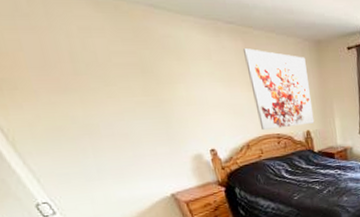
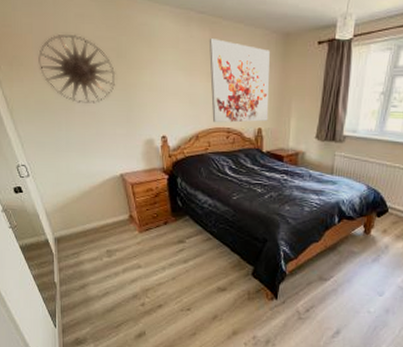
wall art: none [37,49,146,126] -> present [38,33,116,103]

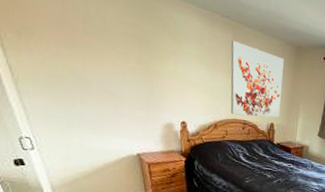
wall art: present [38,33,116,103] -> none [52,12,138,84]

